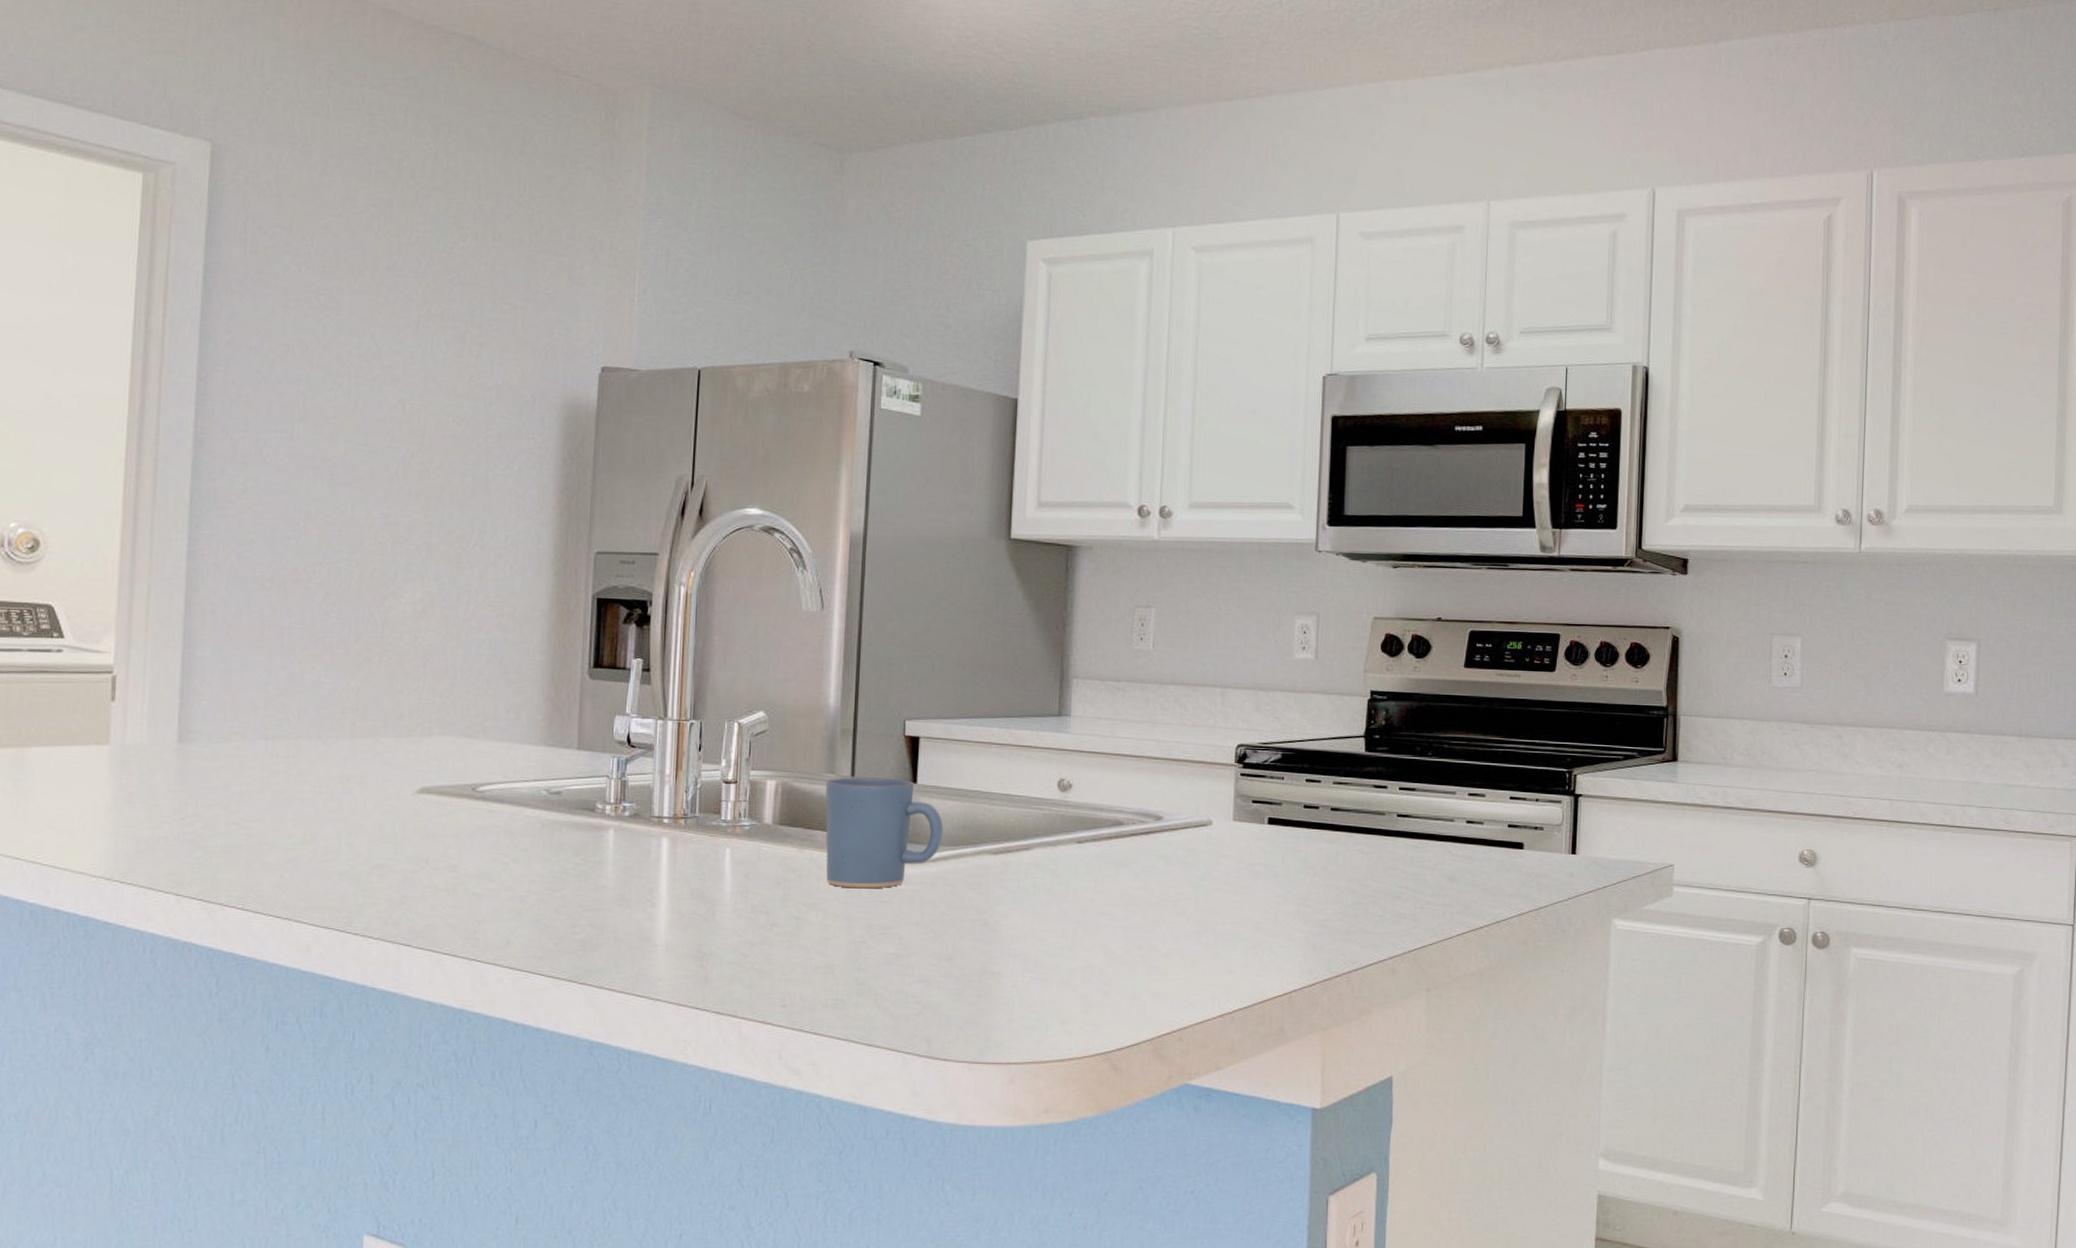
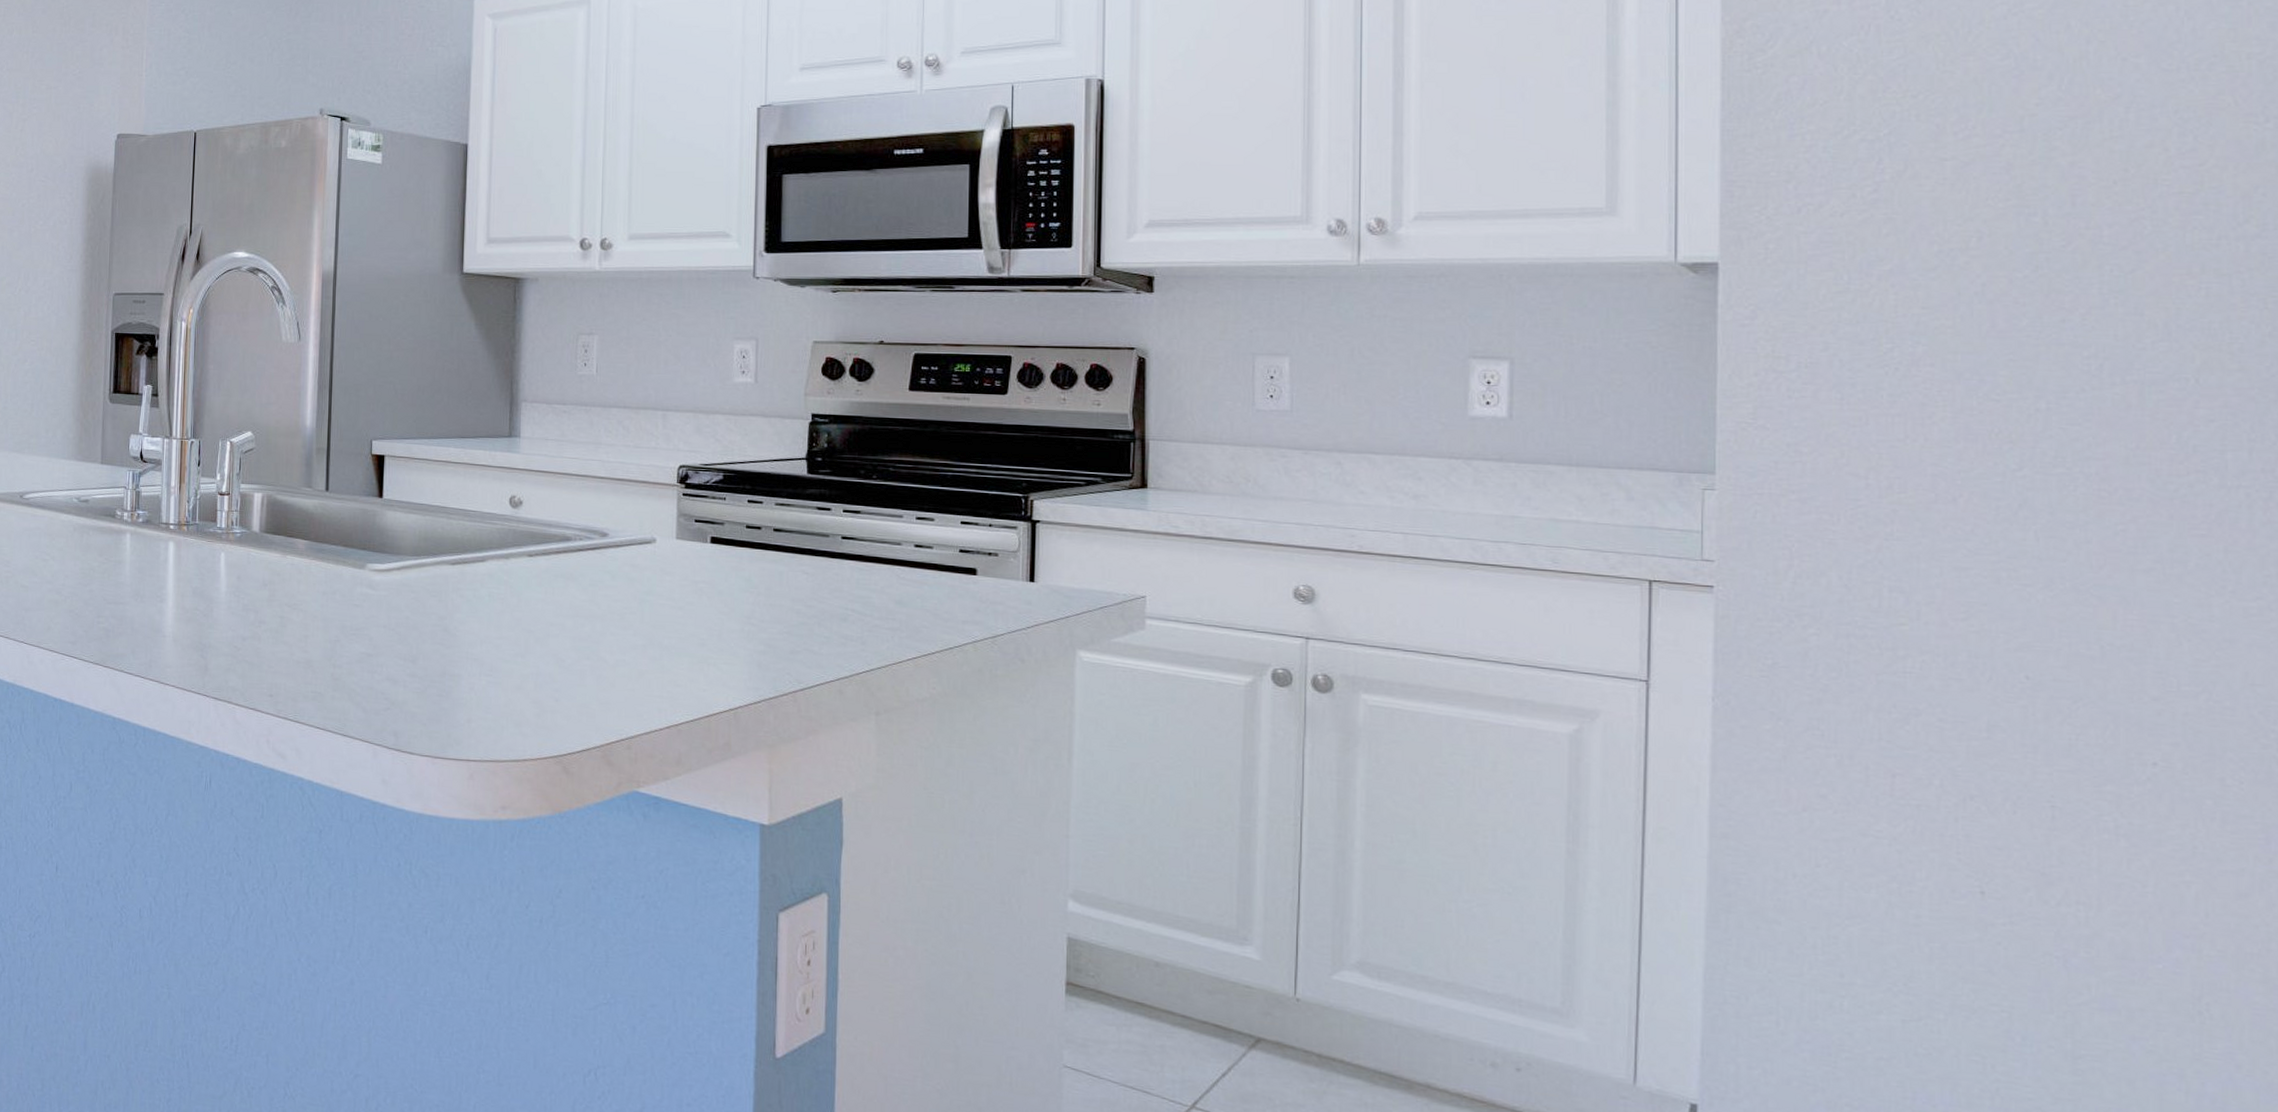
mug: present [825,777,944,889] -> none [304,491,407,593]

